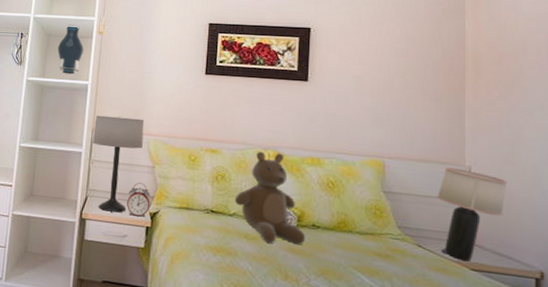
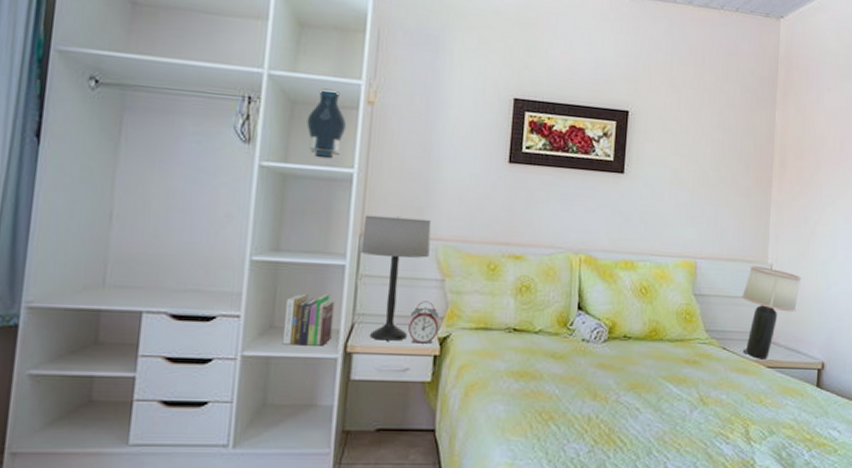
books: none [38,171,74,212] -> present [282,293,335,346]
teddy bear: present [234,151,306,245] -> none [540,255,617,360]

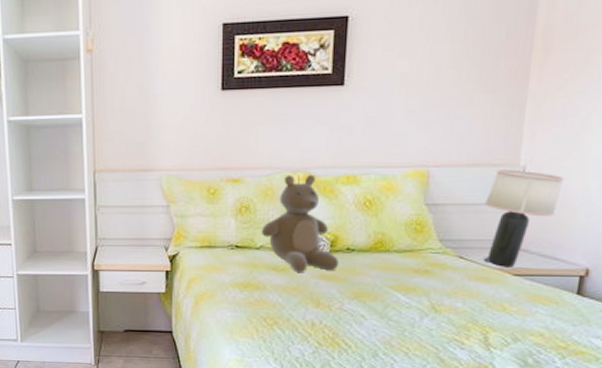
books: present [282,293,335,346] -> none [43,224,81,266]
vase: present [306,88,347,159] -> none [39,44,72,108]
table lamp: present [361,215,432,341] -> none [95,152,154,260]
alarm clock: present [408,301,440,344] -> none [142,225,168,261]
teddy bear: none [540,255,617,360] -> present [261,174,340,272]

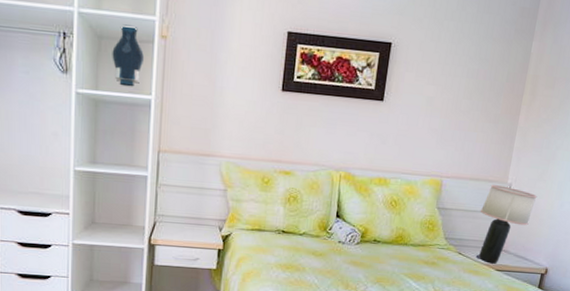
vase: none [39,44,72,108] -> present [112,24,145,87]
teddy bear: present [261,174,340,272] -> none [305,172,367,258]

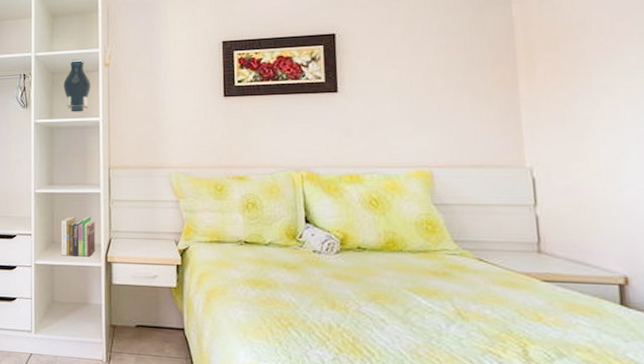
books: none [101,197,140,239] -> present [60,216,96,257]
table lamp: present [476,184,537,264] -> none [495,170,577,272]

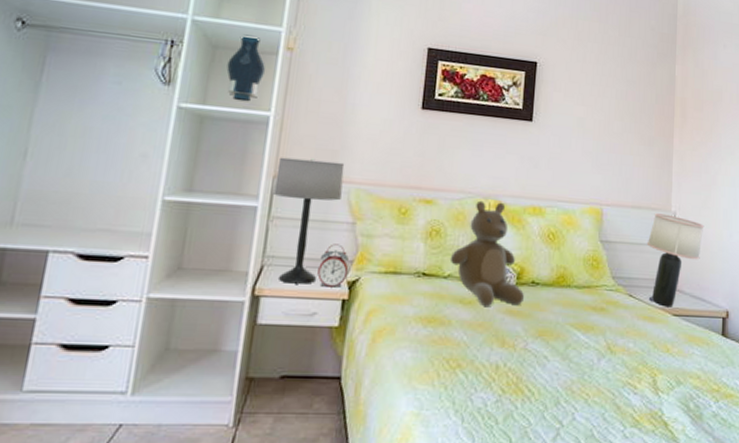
books: present [60,216,96,257] -> none [189,234,245,289]
table lamp: none [110,150,164,253] -> present [274,157,345,284]
alarm clock: none [153,219,179,255] -> present [317,243,350,288]
teddy bear: none [268,173,352,271] -> present [449,200,525,306]
table lamp: none [495,170,577,272] -> present [646,212,704,307]

